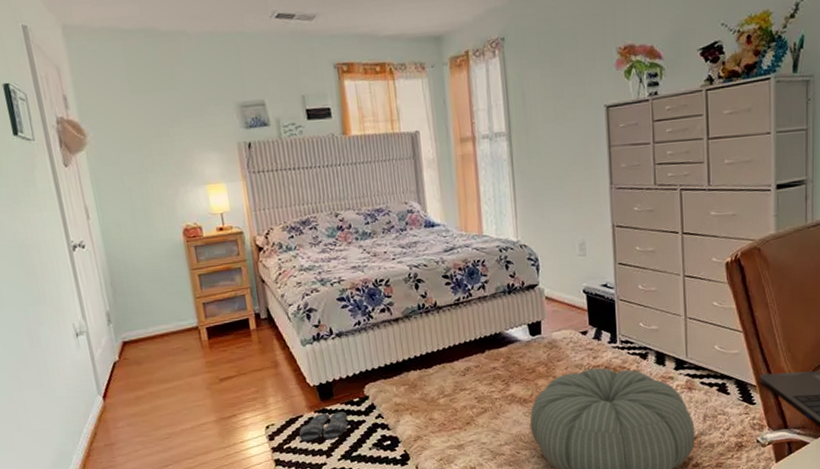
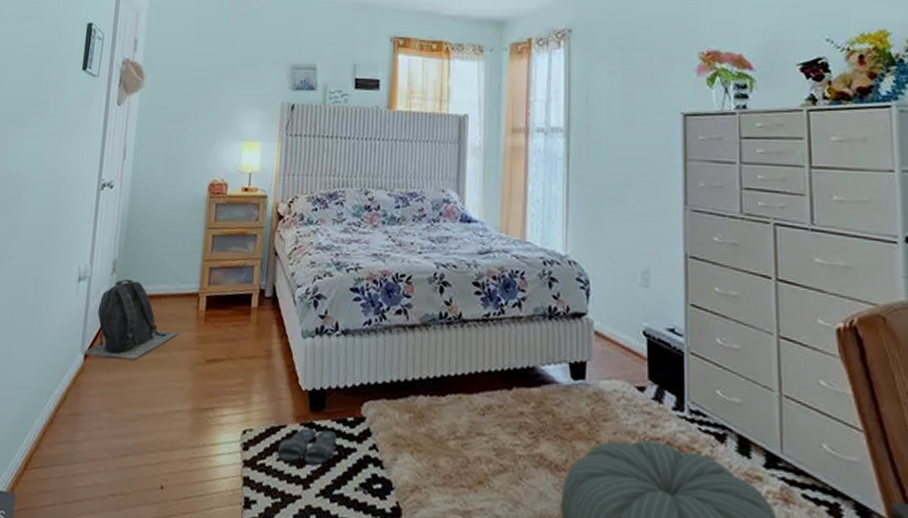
backpack: none [98,326,187,397] -> present [80,278,178,360]

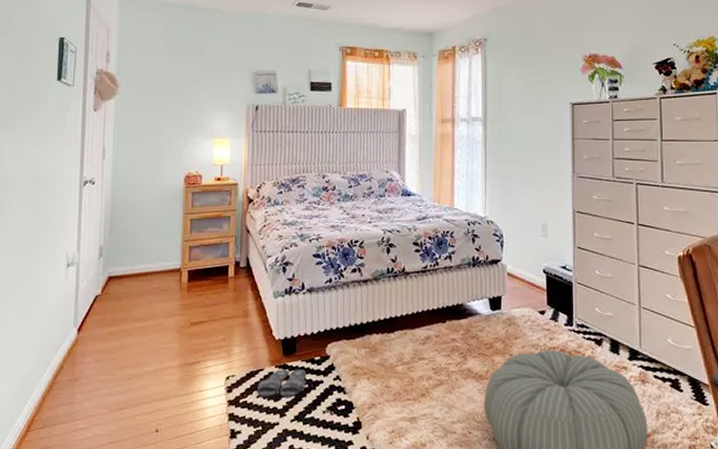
backpack: present [80,278,178,360] -> none [74,261,164,329]

